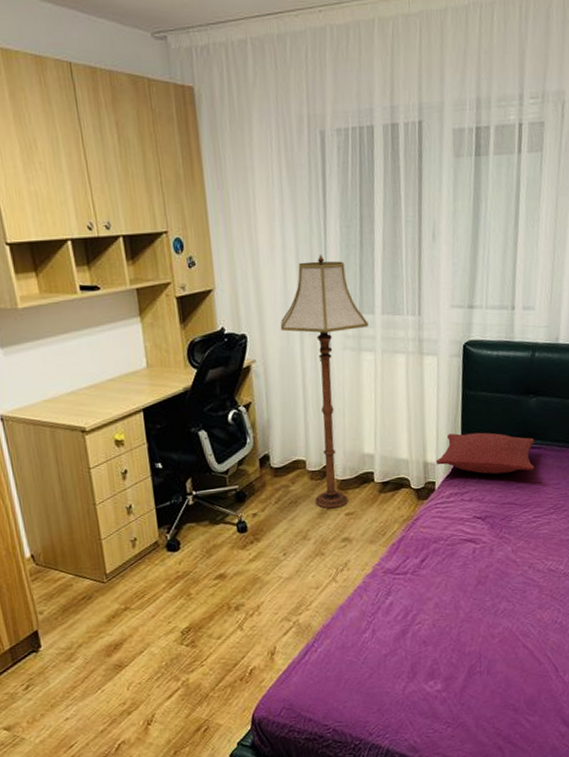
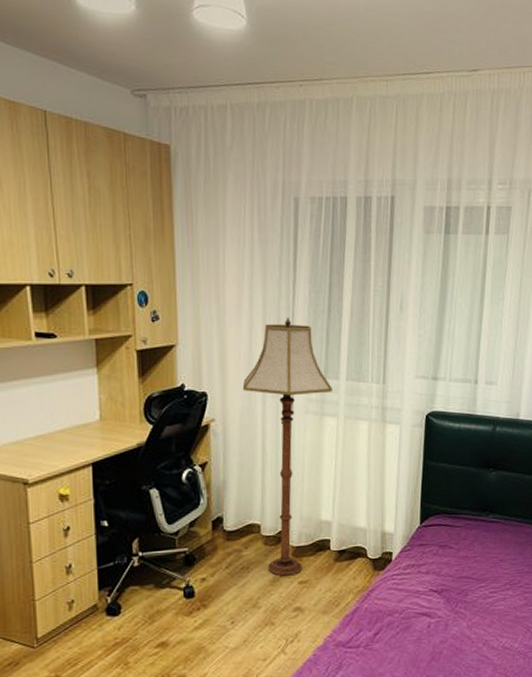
pillow: present [435,432,535,474] -> none [393,504,493,547]

